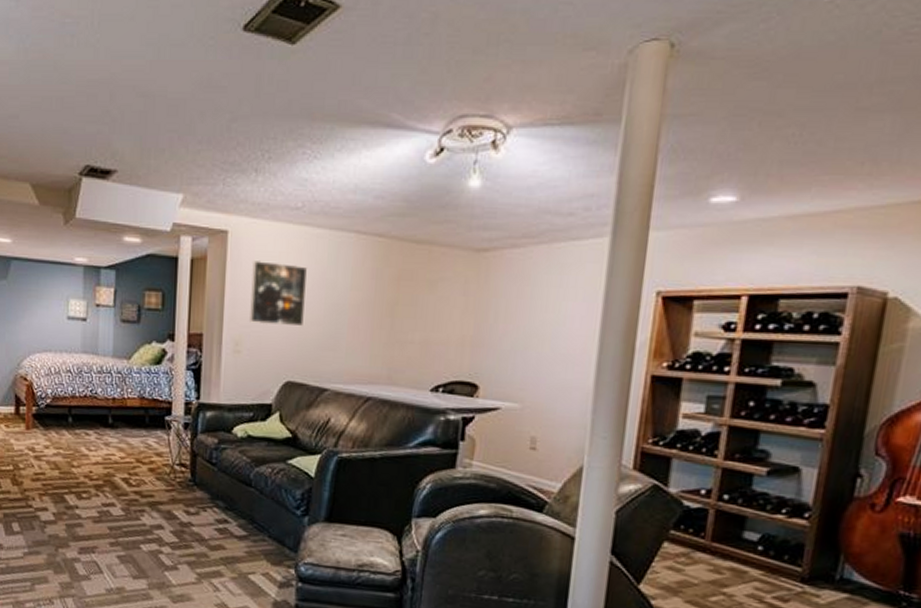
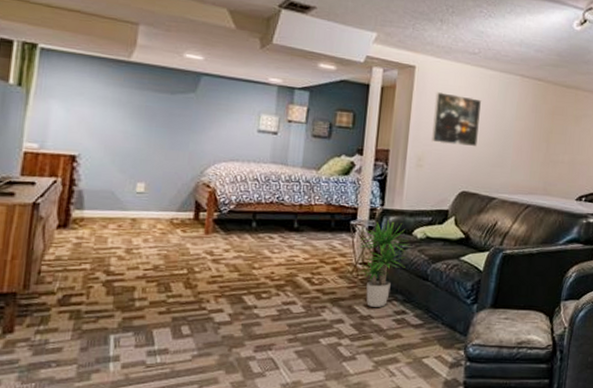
potted plant: none [175,415,230,514] -> present [357,220,410,307]

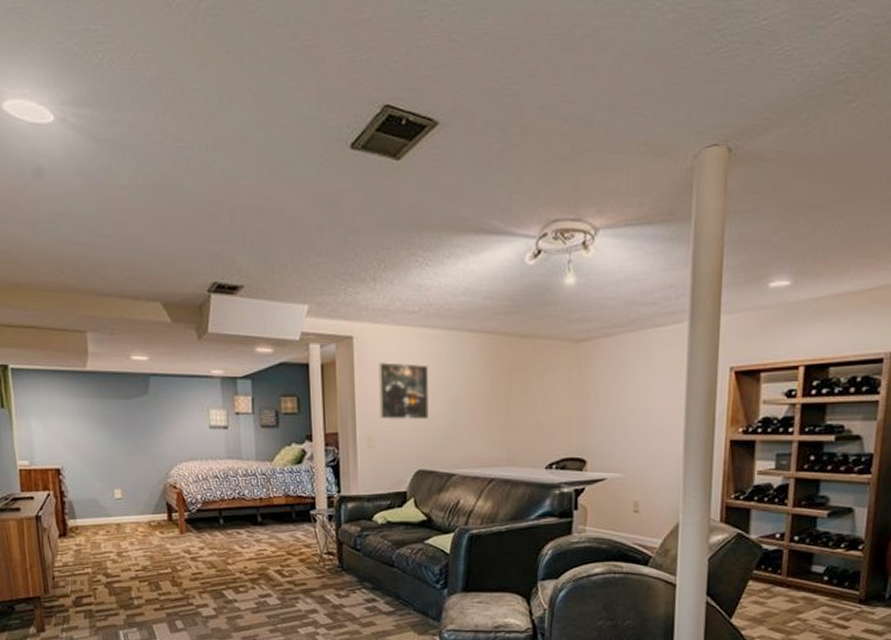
potted plant: present [357,220,410,307] -> none [321,507,372,596]

